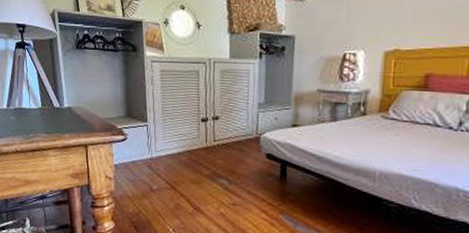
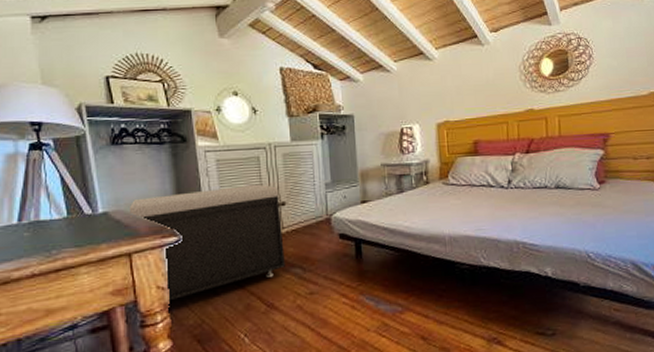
storage bench: none [88,96,214,190] -> present [130,184,285,301]

